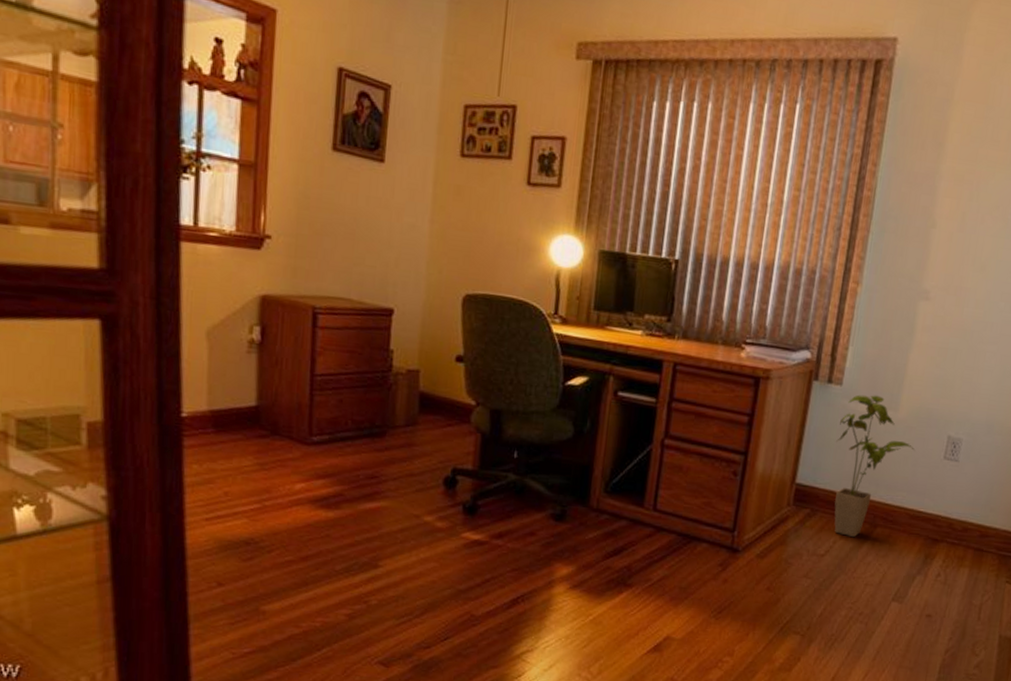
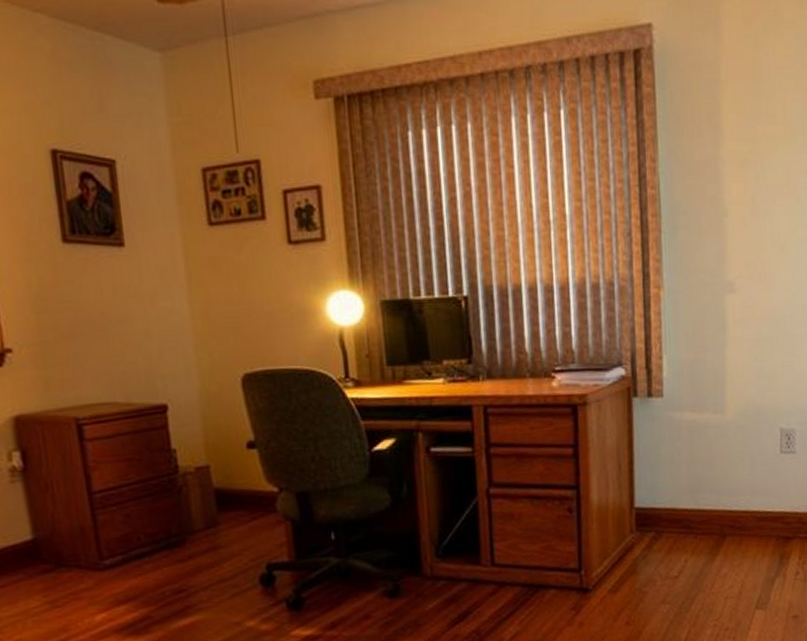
house plant: present [834,394,915,537] -> none [668,400,750,552]

